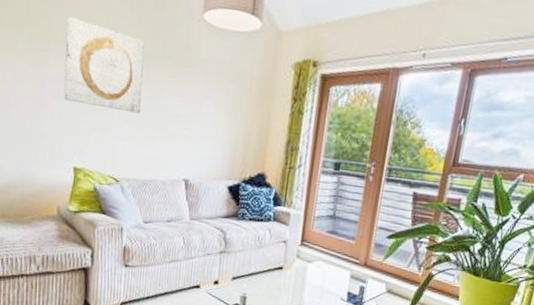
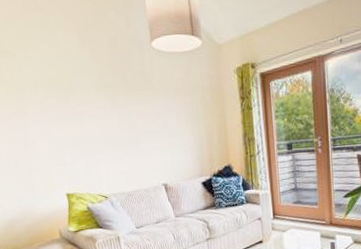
wall art: present [64,15,145,113] -> none [34,66,115,139]

